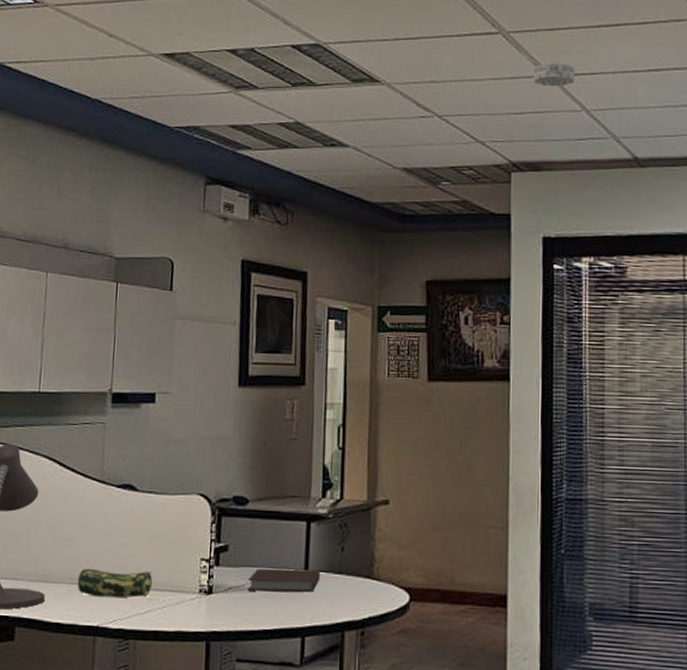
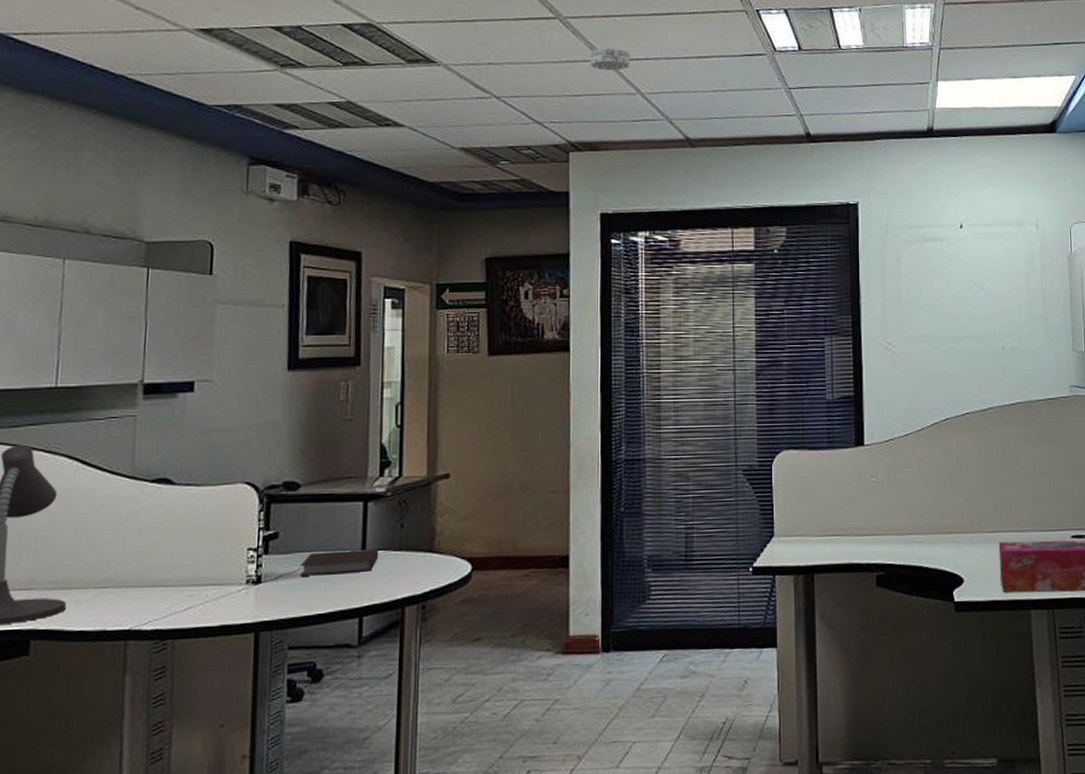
pencil case: present [77,568,152,598] -> none [104,566,193,599]

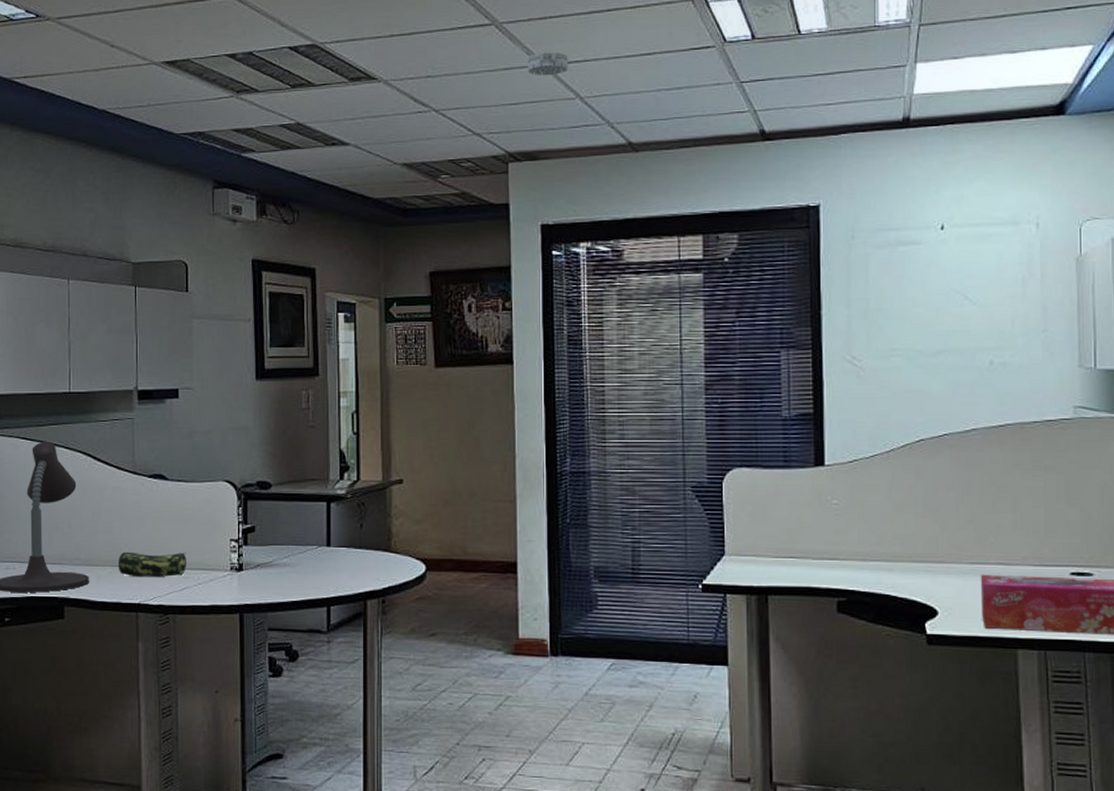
pencil case: none [104,566,193,599] -> present [117,551,186,577]
notebook: present [300,549,379,576] -> none [275,546,342,567]

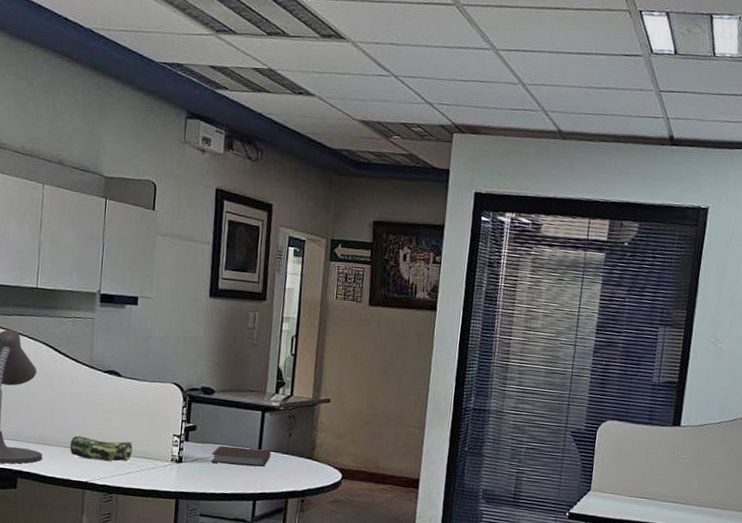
notebook: none [275,546,342,567] -> present [211,445,271,467]
smoke detector: present [527,51,568,76] -> none [479,37,517,60]

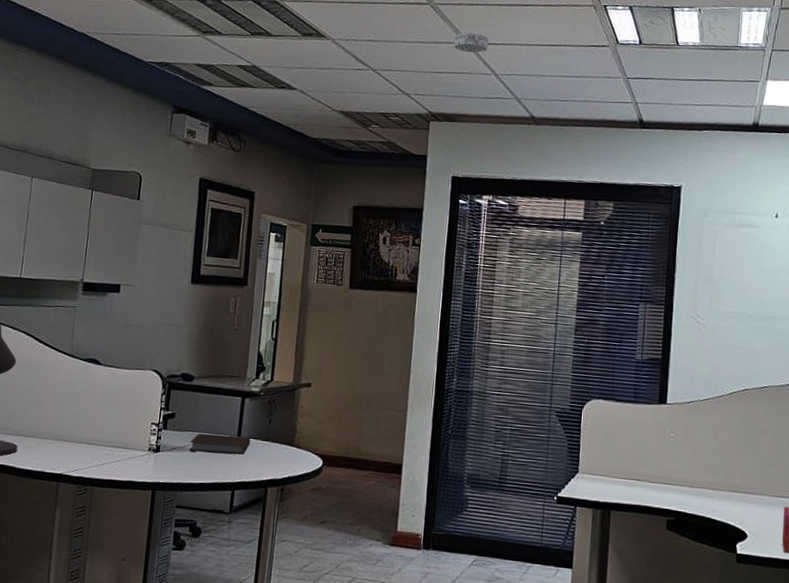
pencil case: present [69,435,133,462] -> none [45,426,110,452]
smoke detector: none [479,37,517,60] -> present [453,32,489,53]

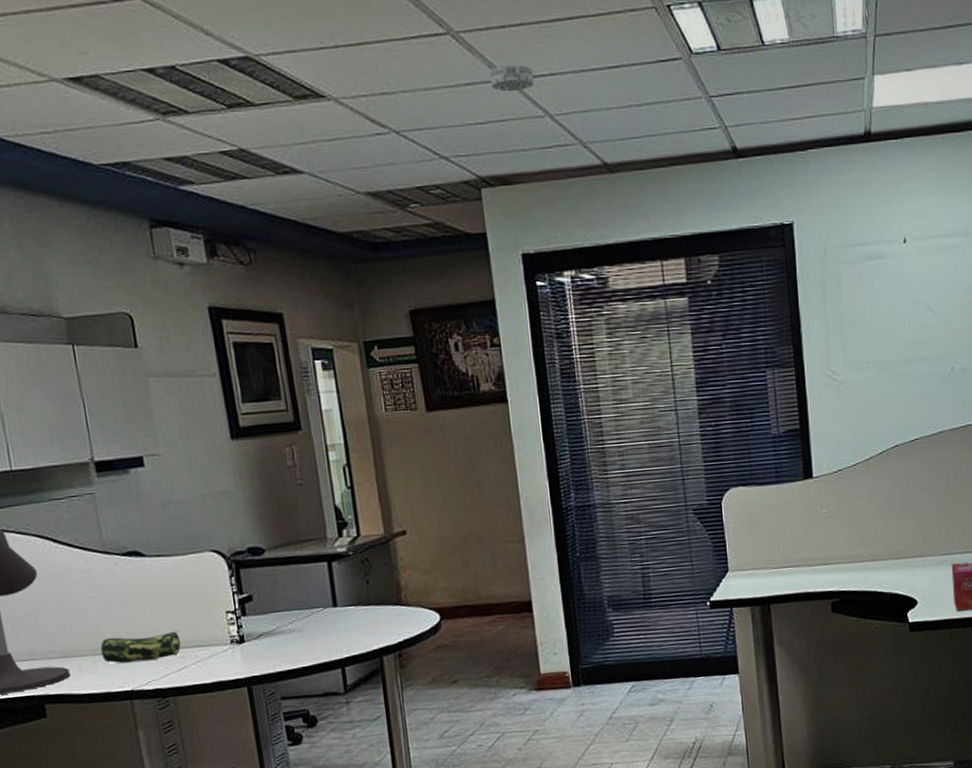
pencil case: none [45,426,110,452] -> present [100,631,181,664]
notebook: present [189,433,251,455] -> none [278,605,351,634]

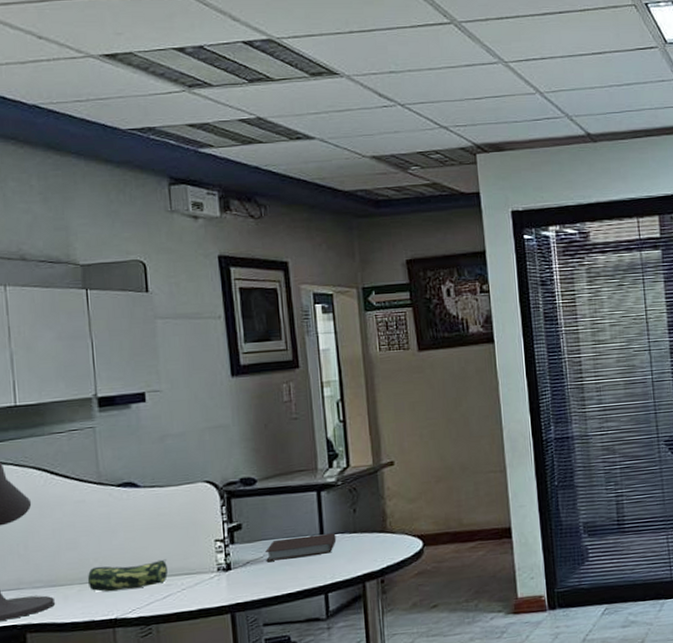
notebook: none [278,605,351,634] -> present [265,533,337,561]
smoke detector: present [489,64,534,92] -> none [487,49,527,73]

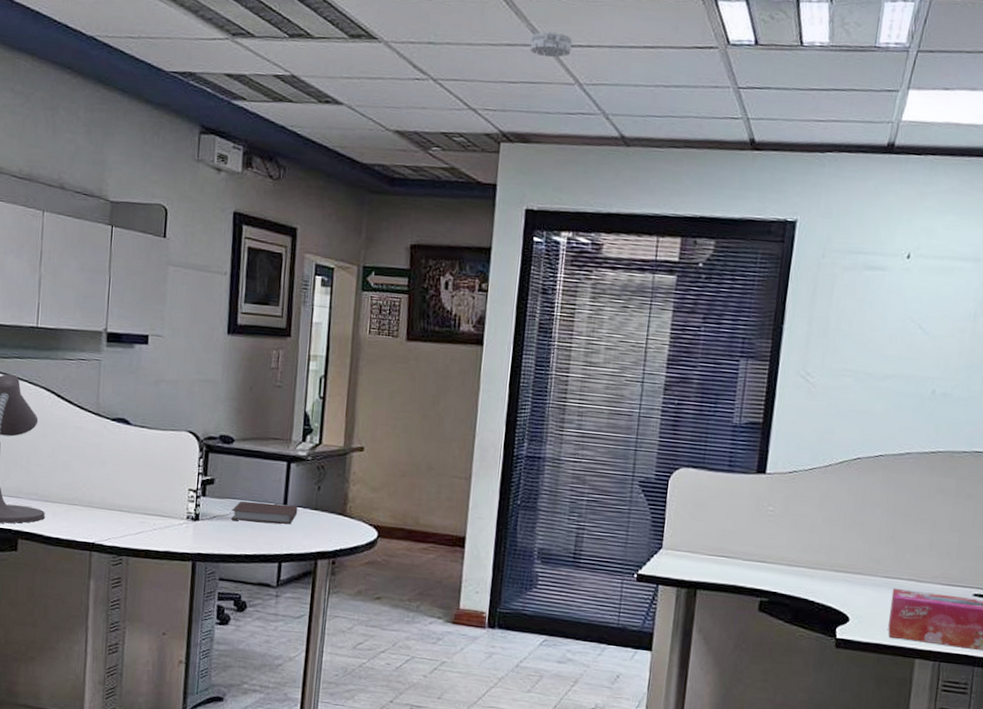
pencil case: present [87,559,168,592] -> none [74,491,144,520]
smoke detector: none [487,49,527,73] -> present [529,31,572,58]

